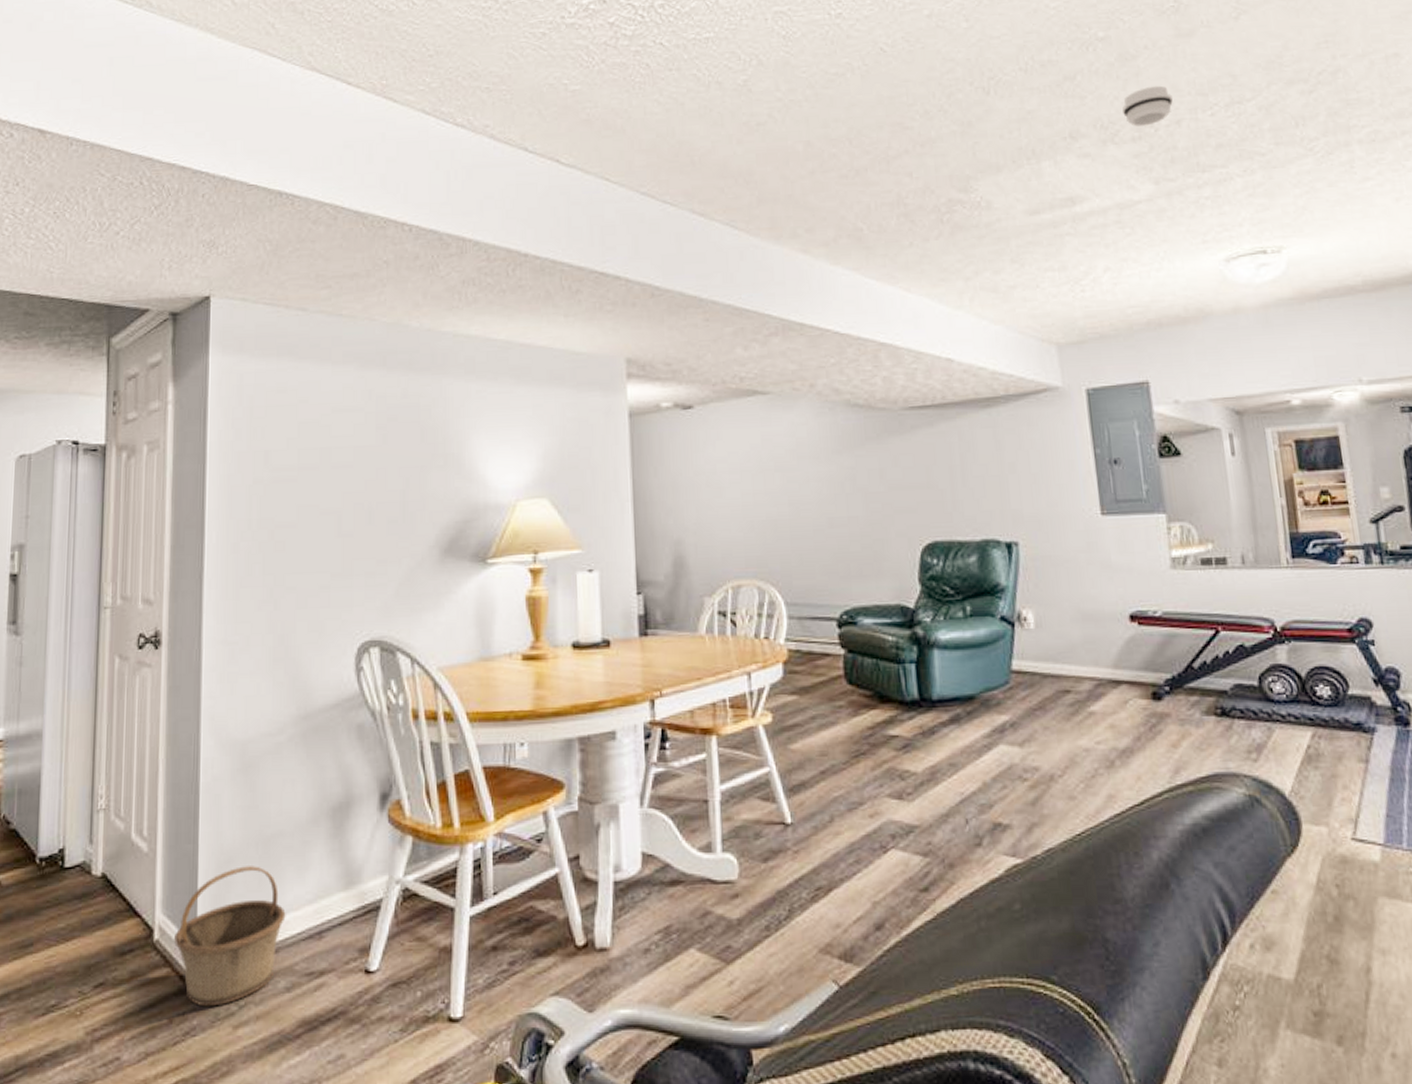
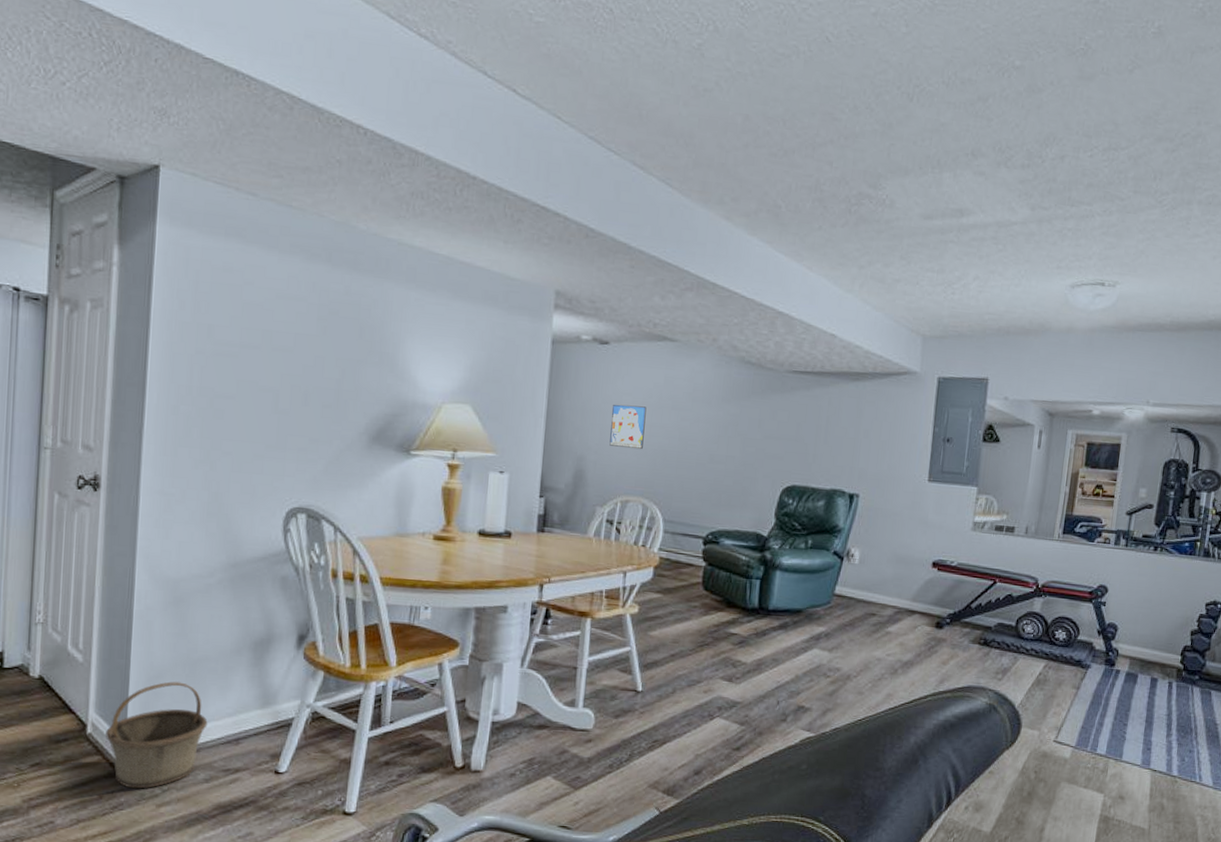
wall art: none [707,473,748,524] -> present [609,404,647,450]
smoke detector: present [1122,85,1173,126] -> none [1020,120,1063,156]

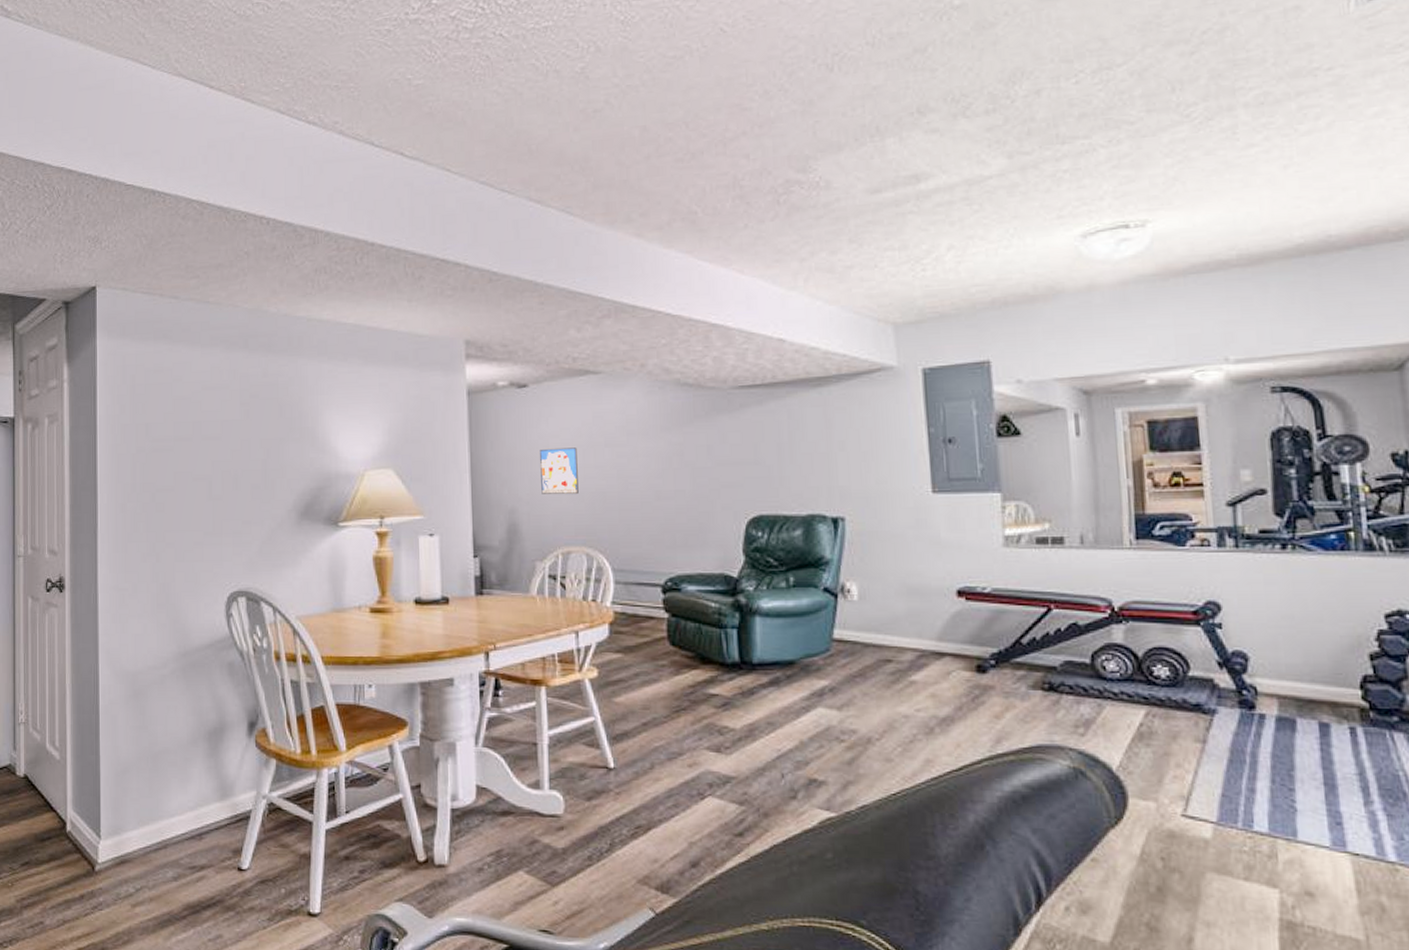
basket: present [106,681,208,789] -> none [83,776,172,888]

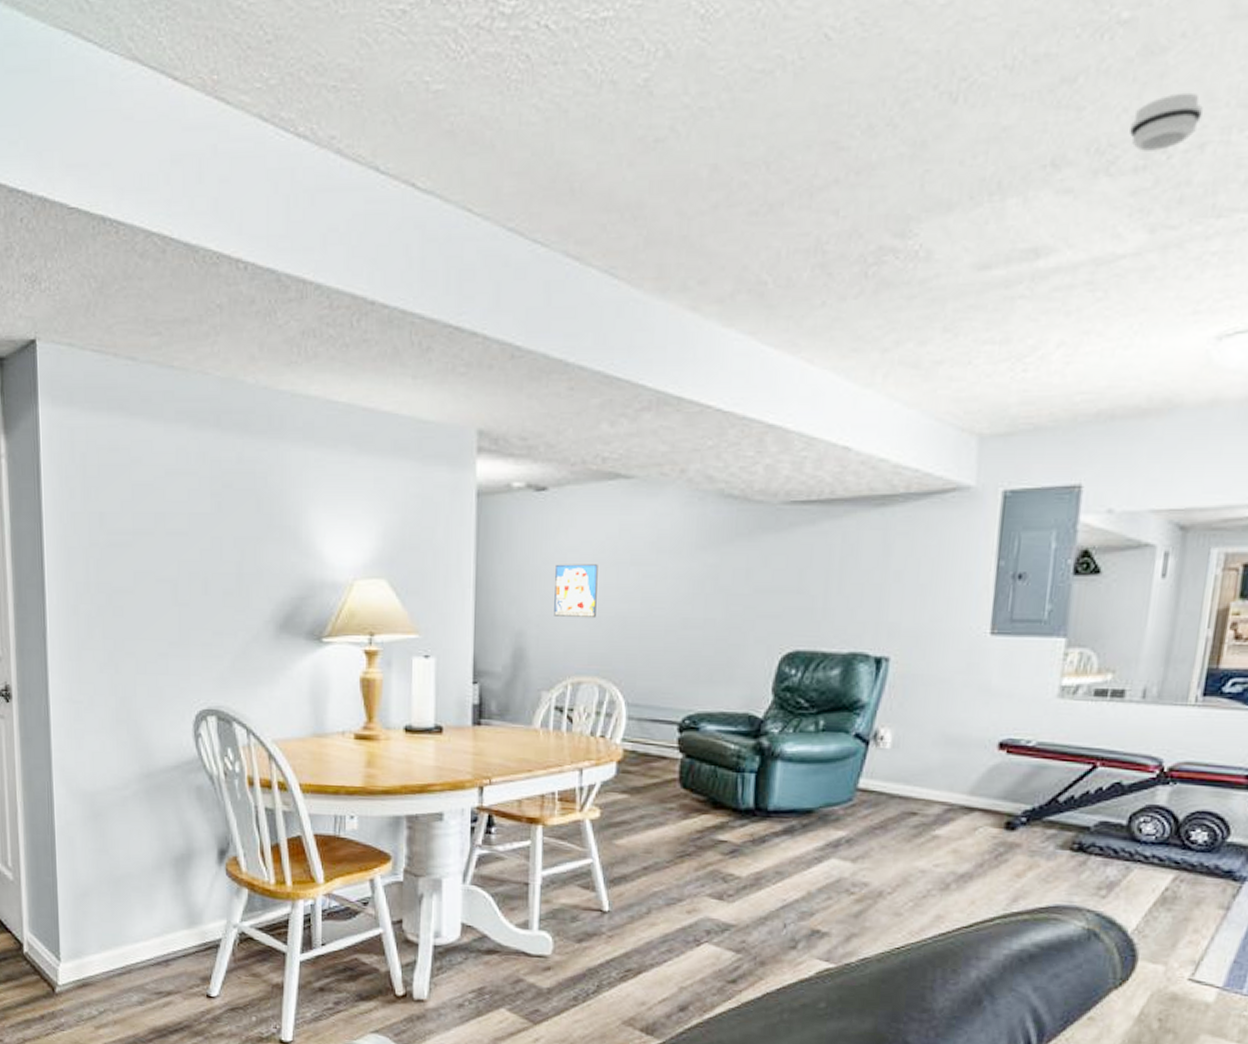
smoke detector: none [977,53,1033,98] -> present [1130,92,1203,151]

